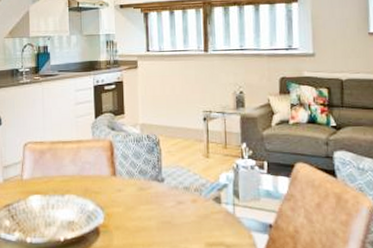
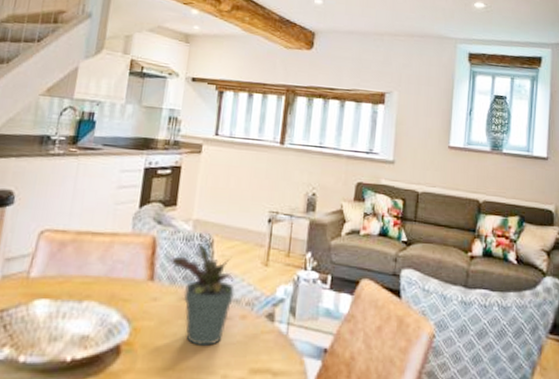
potted plant: none [127,143,183,225] -> present [171,243,235,346]

